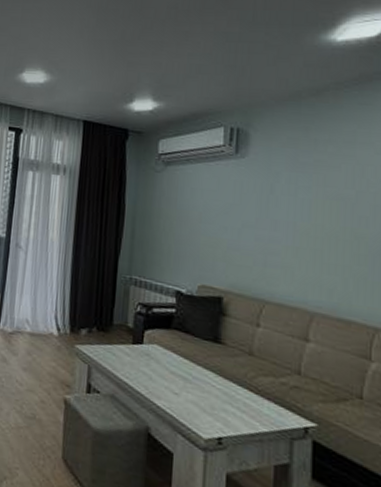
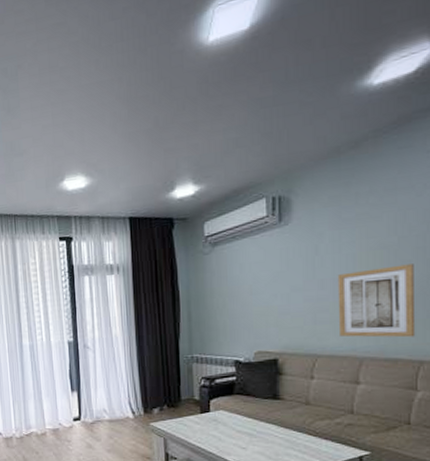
wall art: none [290,218,372,300] -> present [337,264,416,338]

